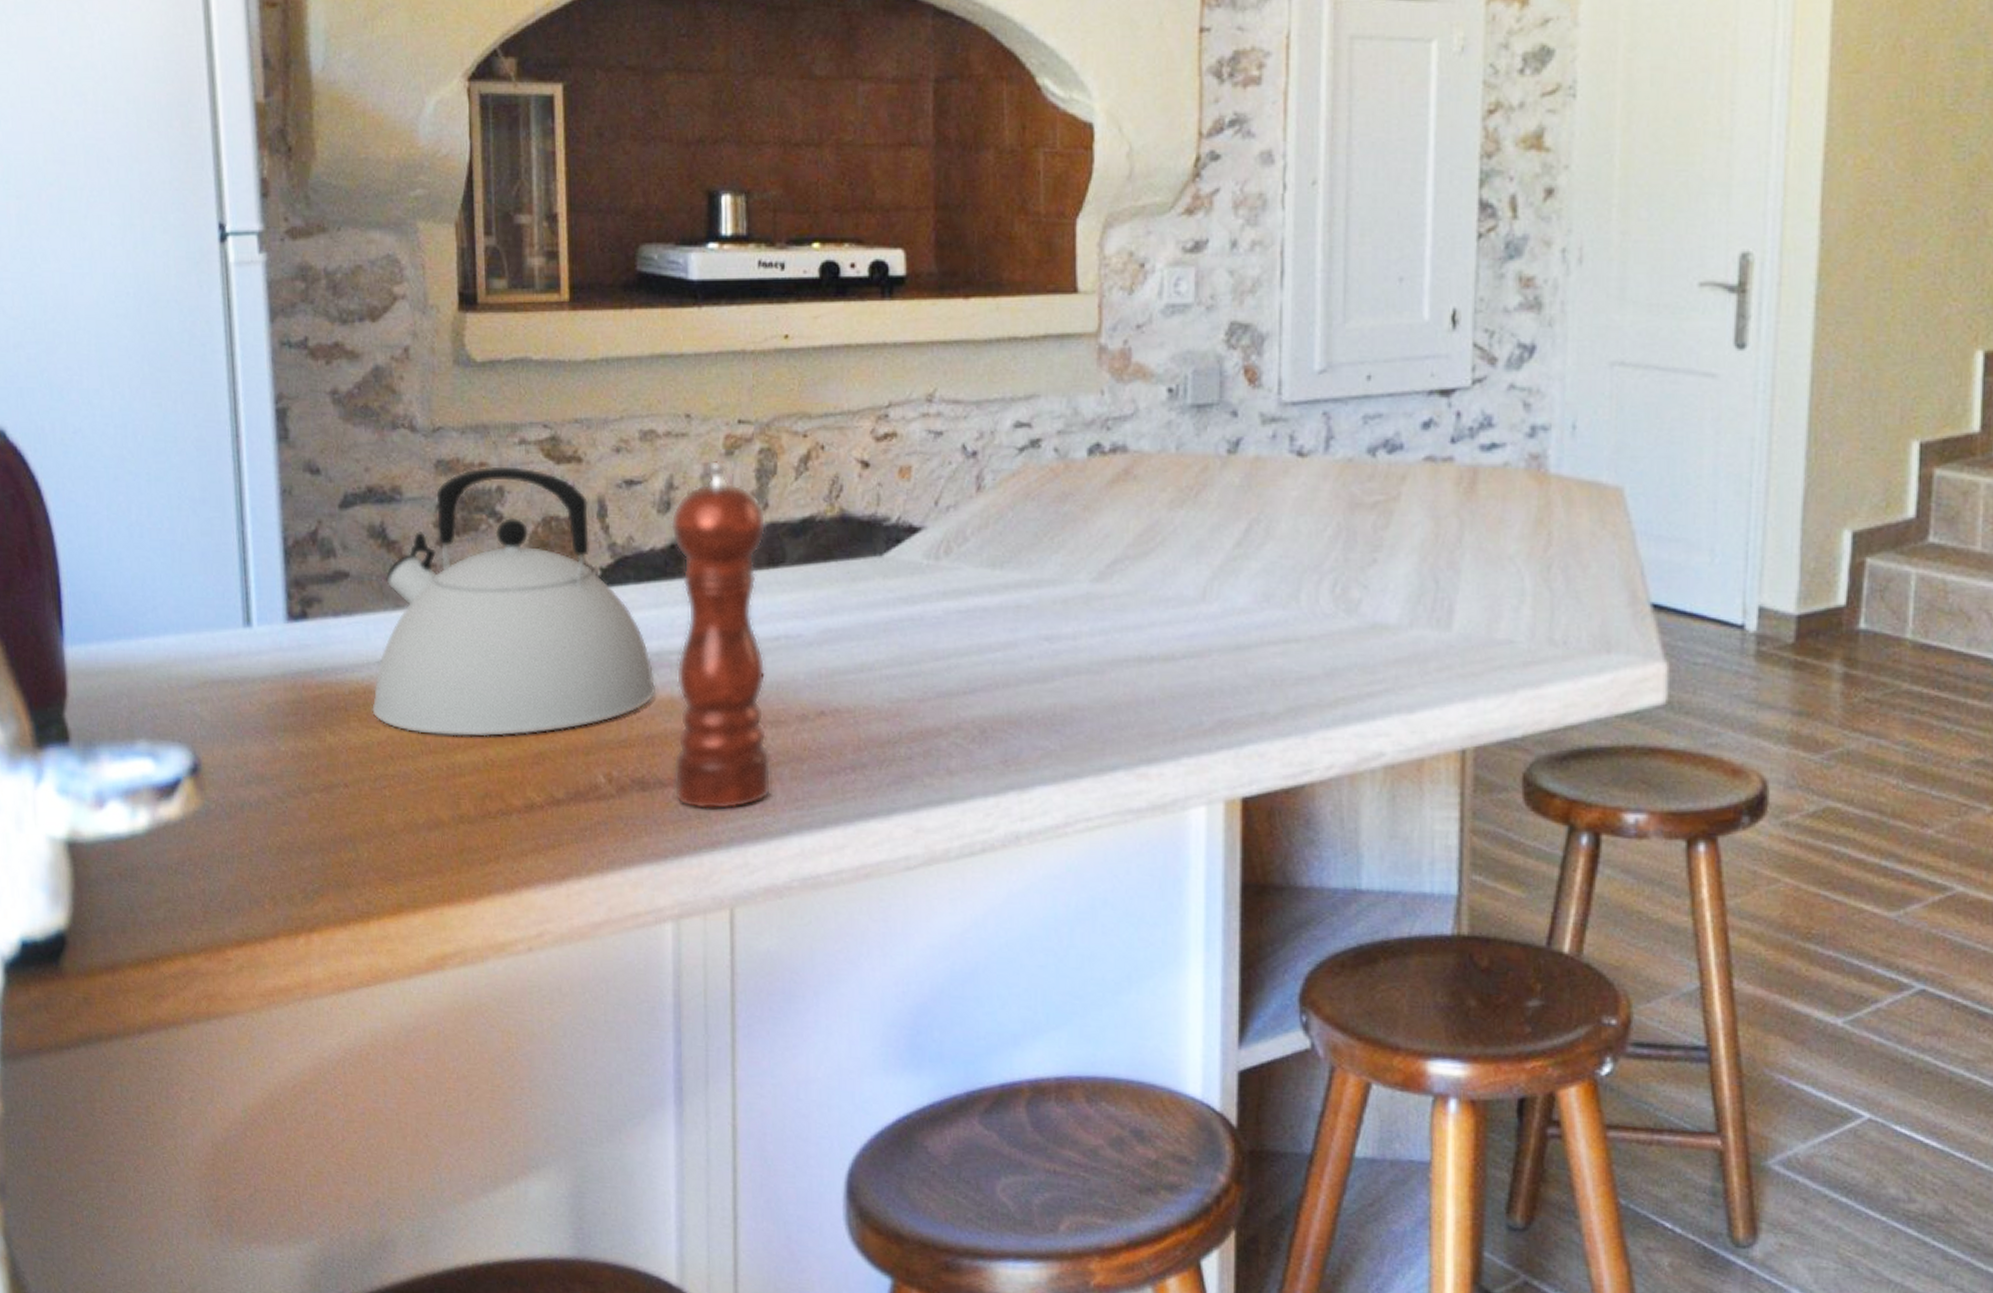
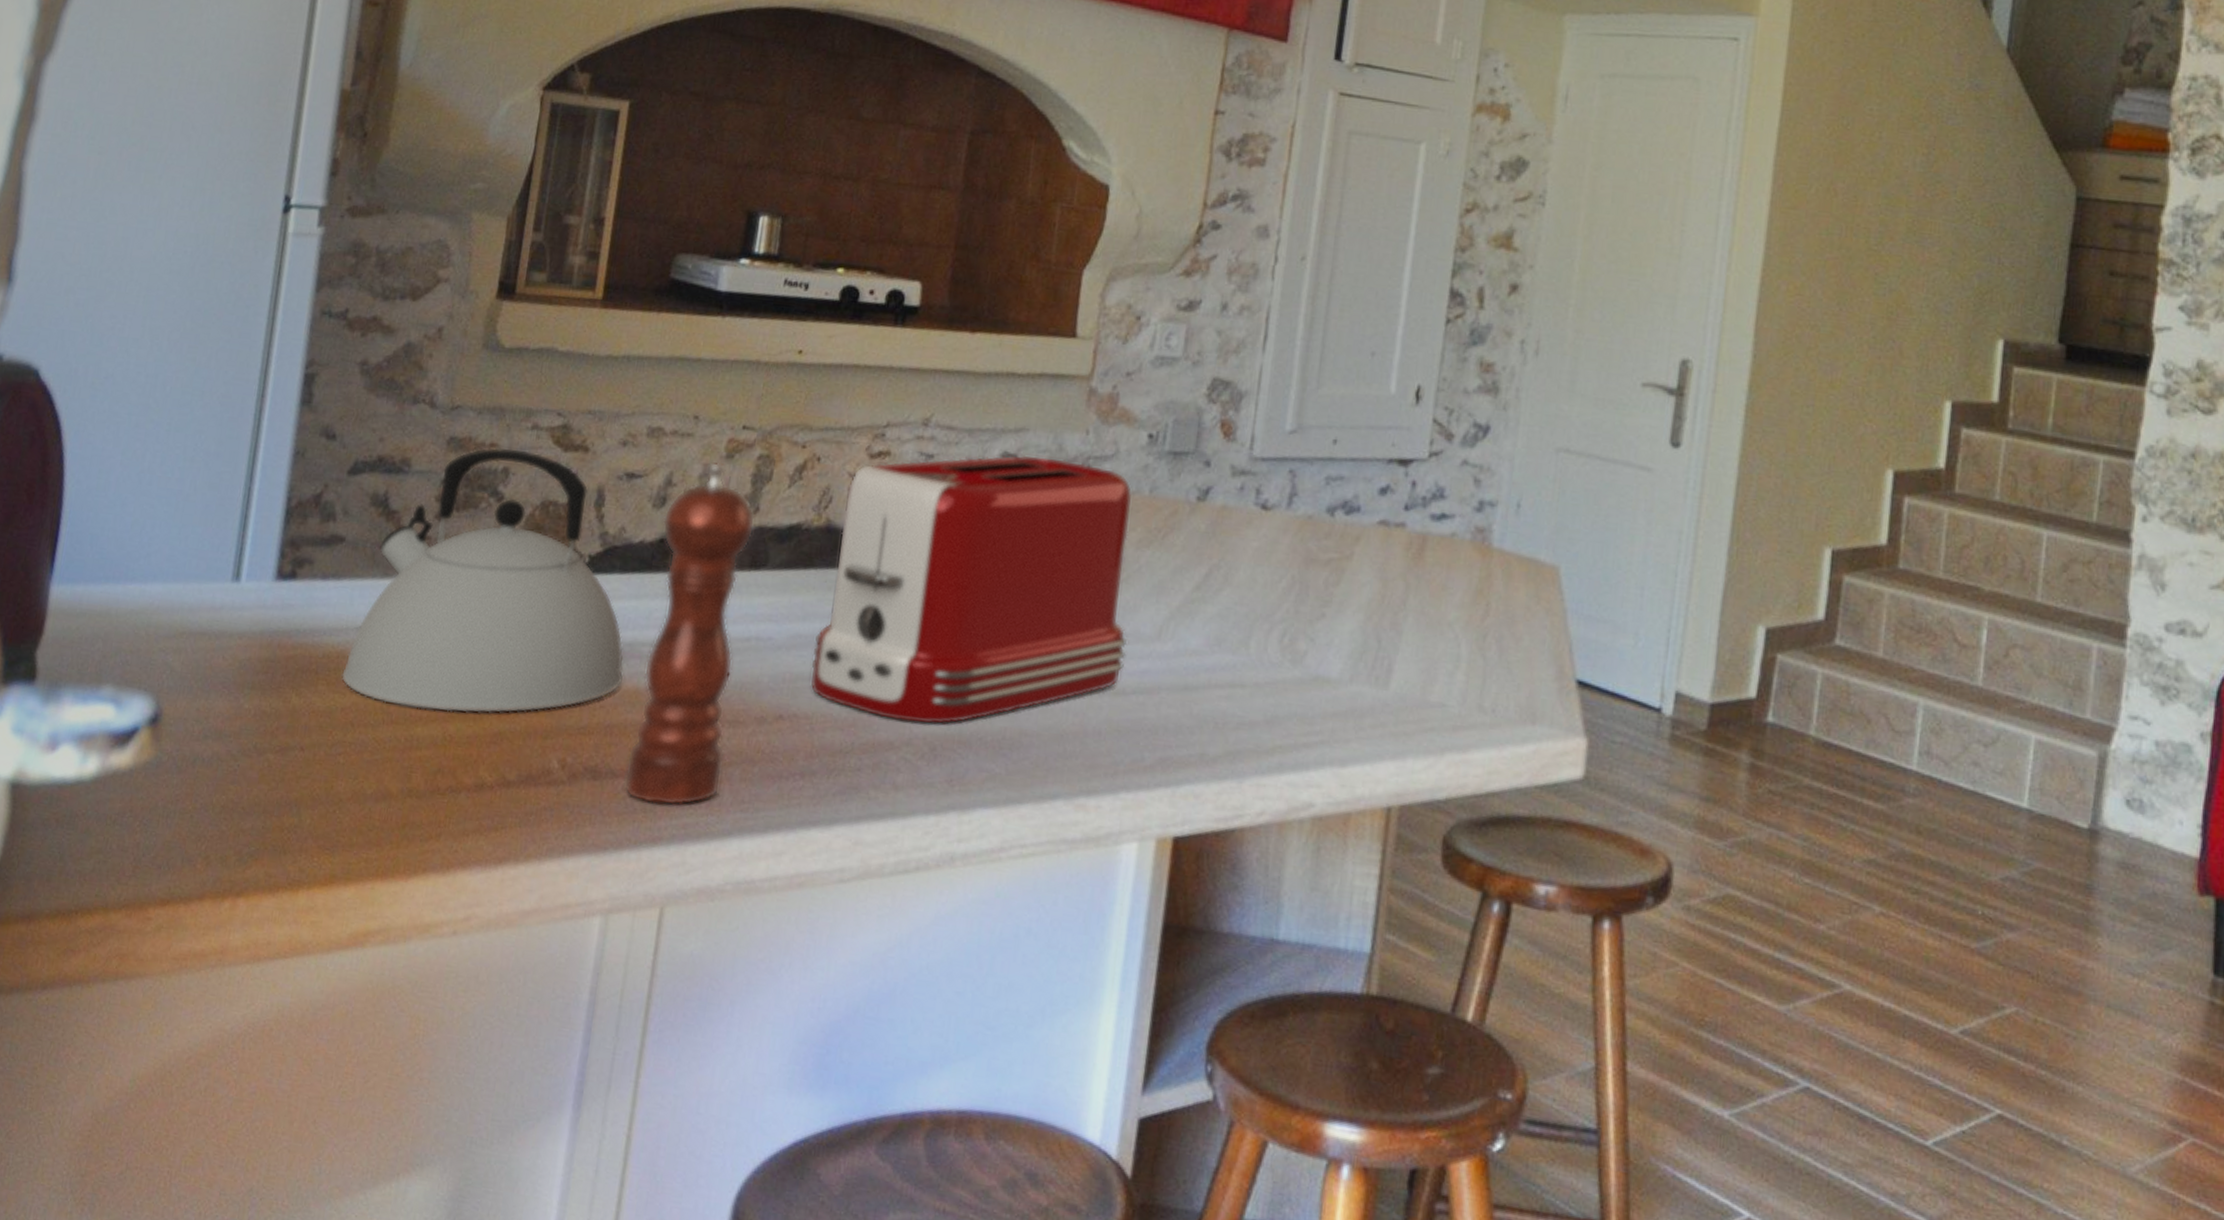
toaster: none [845,423,1172,707] -> present [811,455,1133,724]

